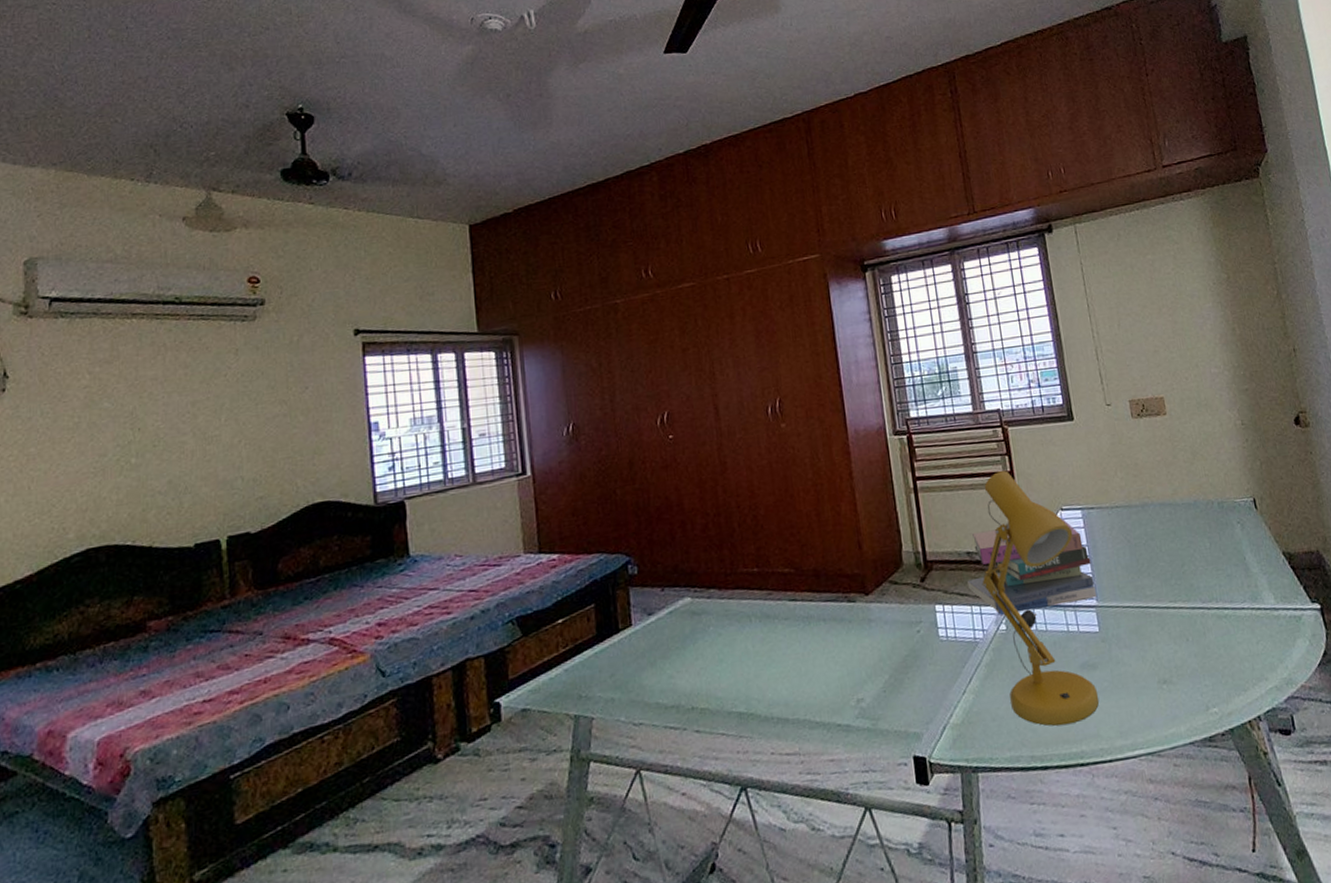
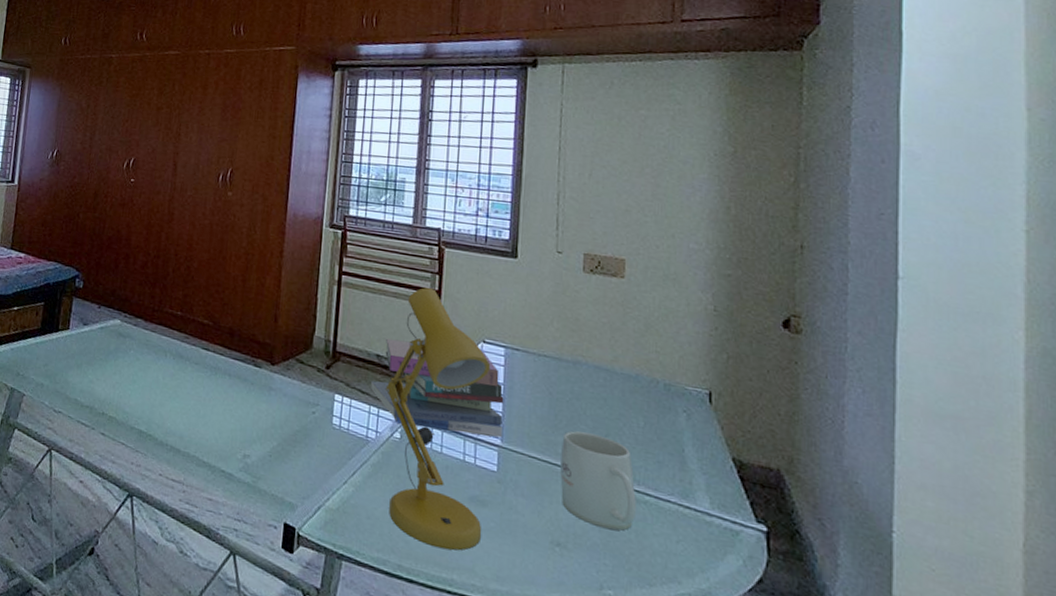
mug: none [1147,566,1221,653] -> present [560,430,638,531]

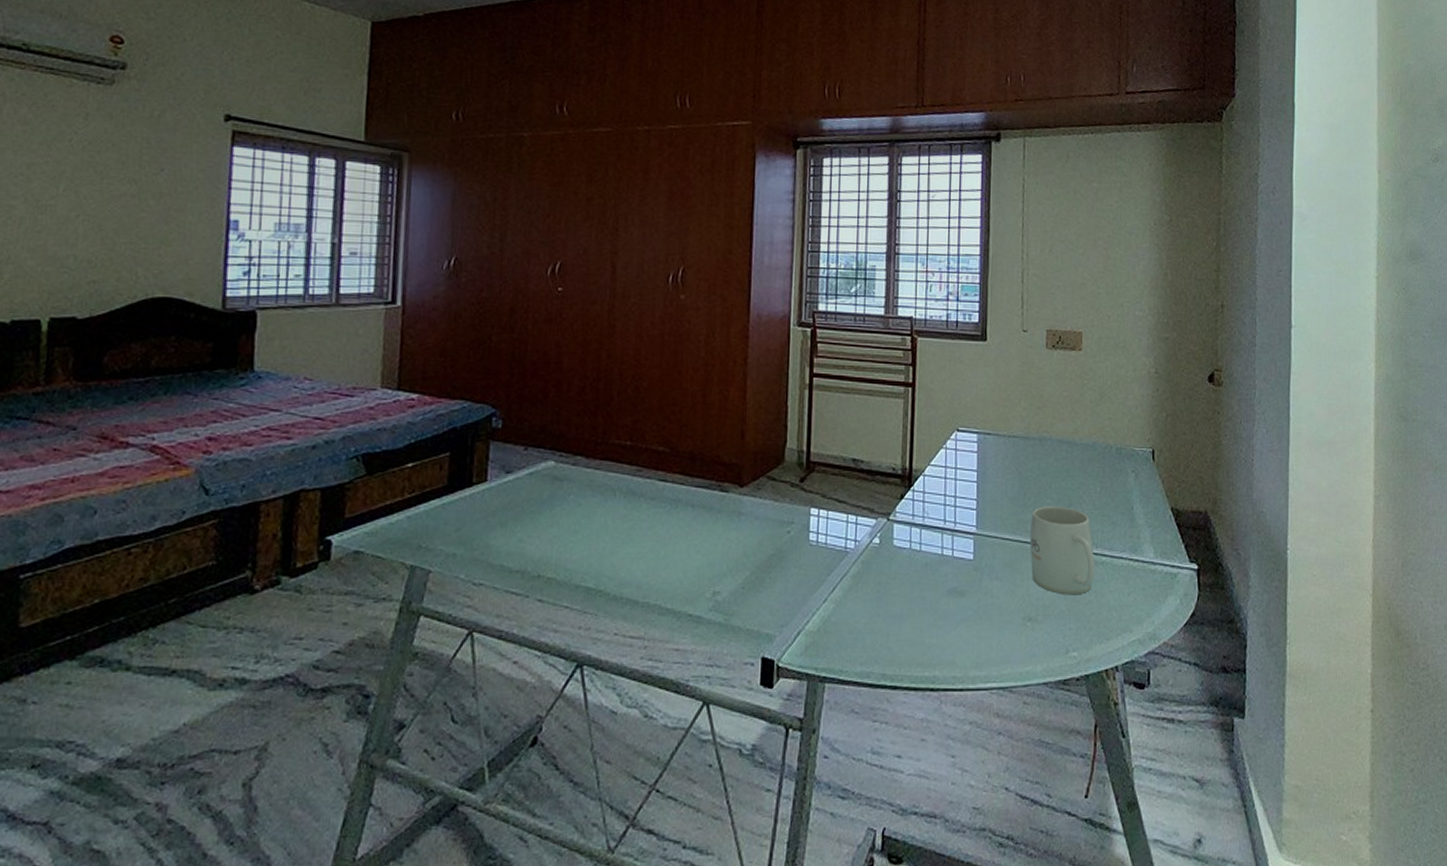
books: present [370,338,504,438] -> none [847,440,978,528]
desk lamp: present [385,287,491,551] -> none [862,381,965,648]

